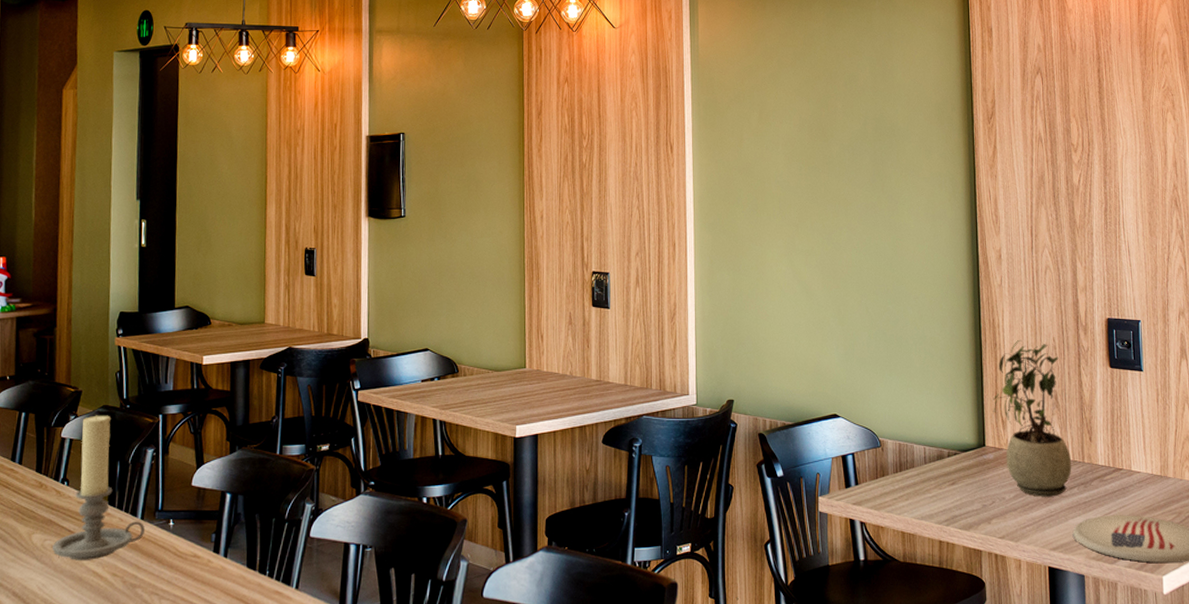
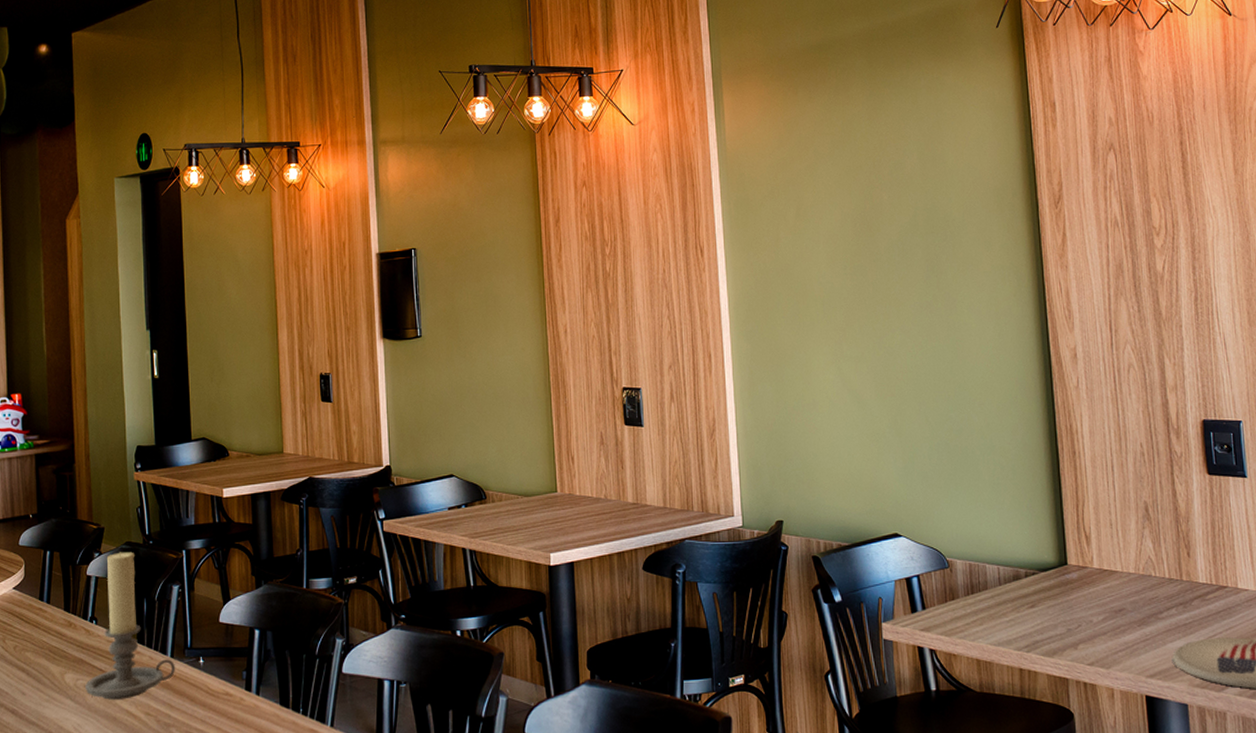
potted plant: present [993,339,1072,497] -> none [1073,446,1168,619]

